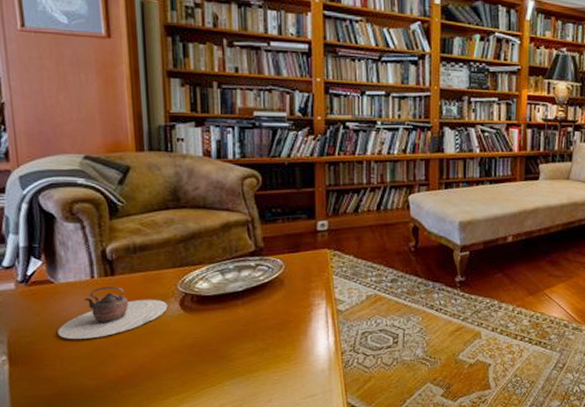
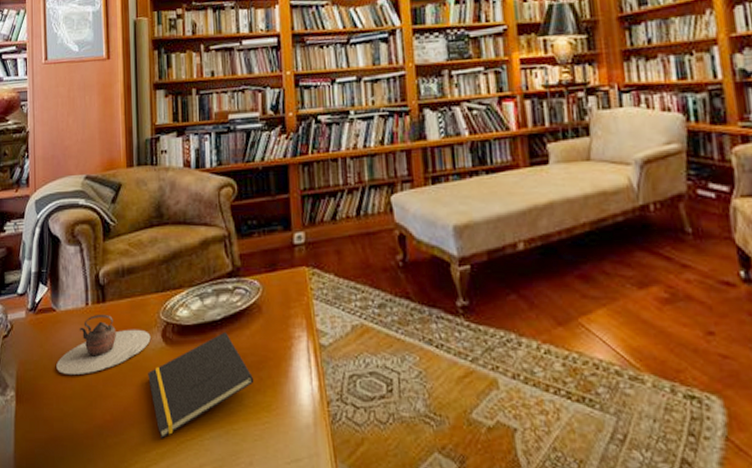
notepad: none [165,300,275,388] -> present [148,331,254,439]

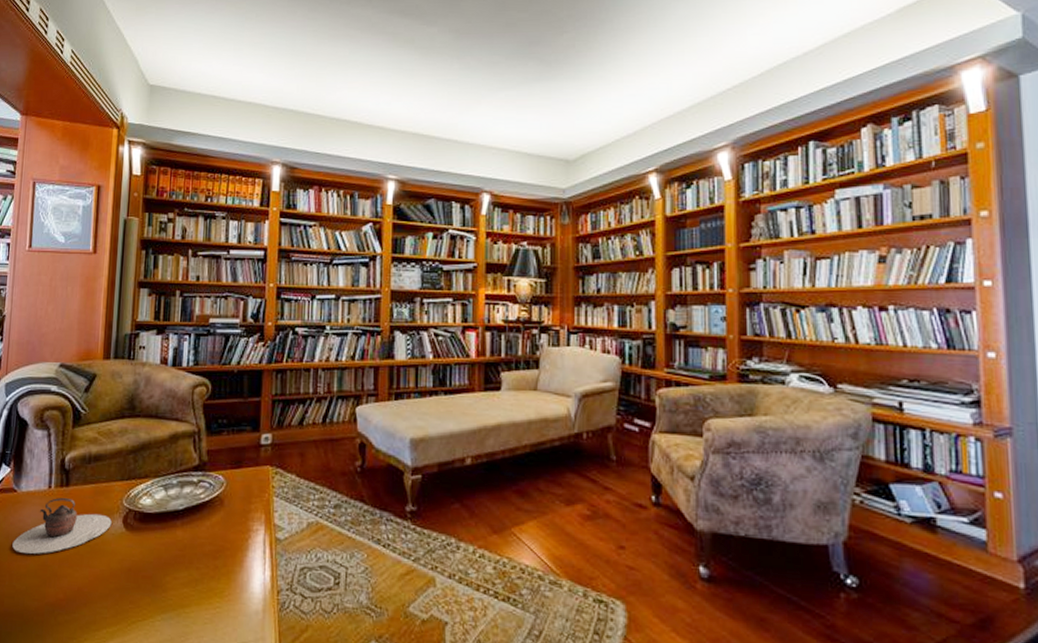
notepad: present [148,331,254,439] -> none [105,521,210,619]

